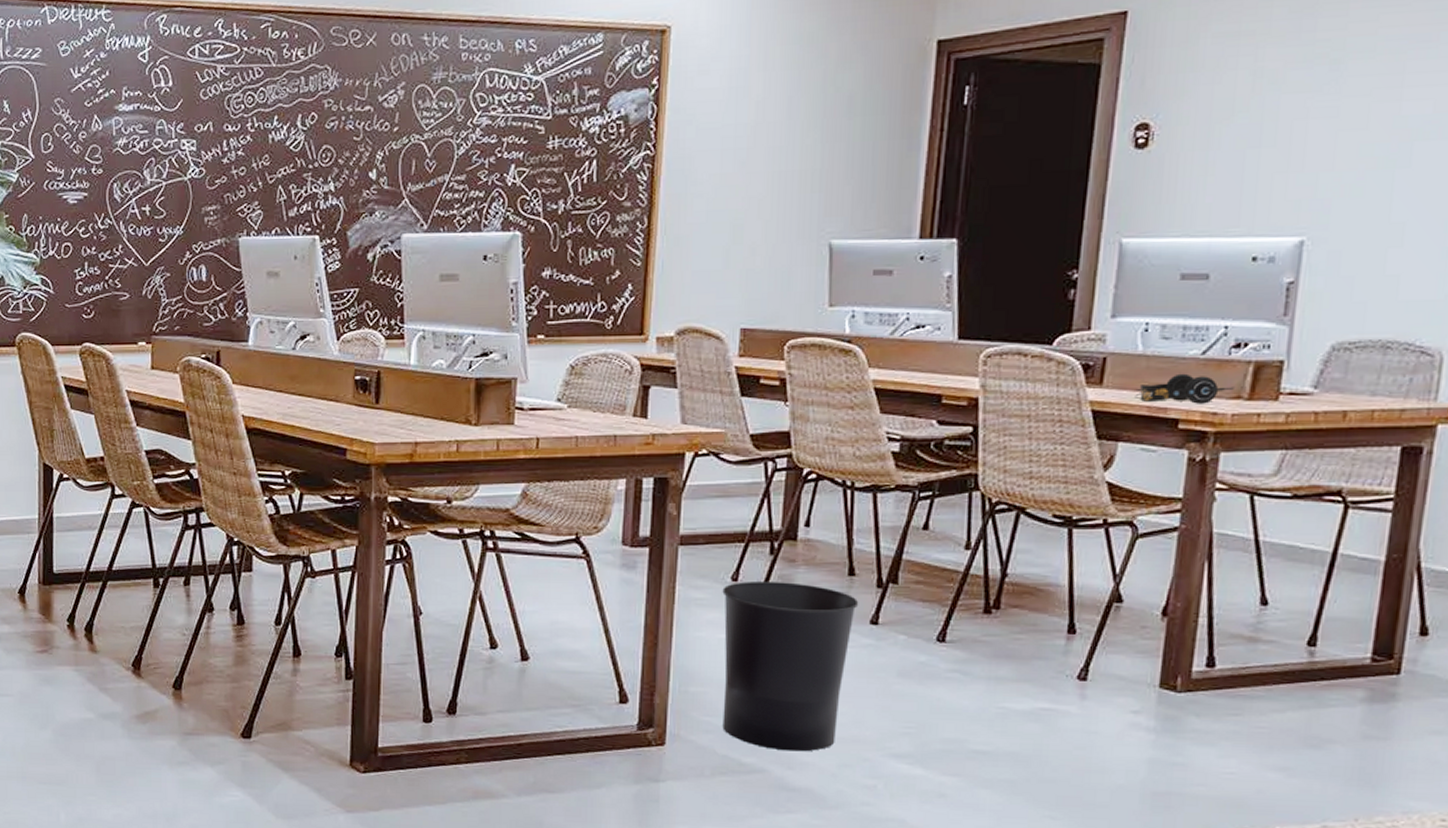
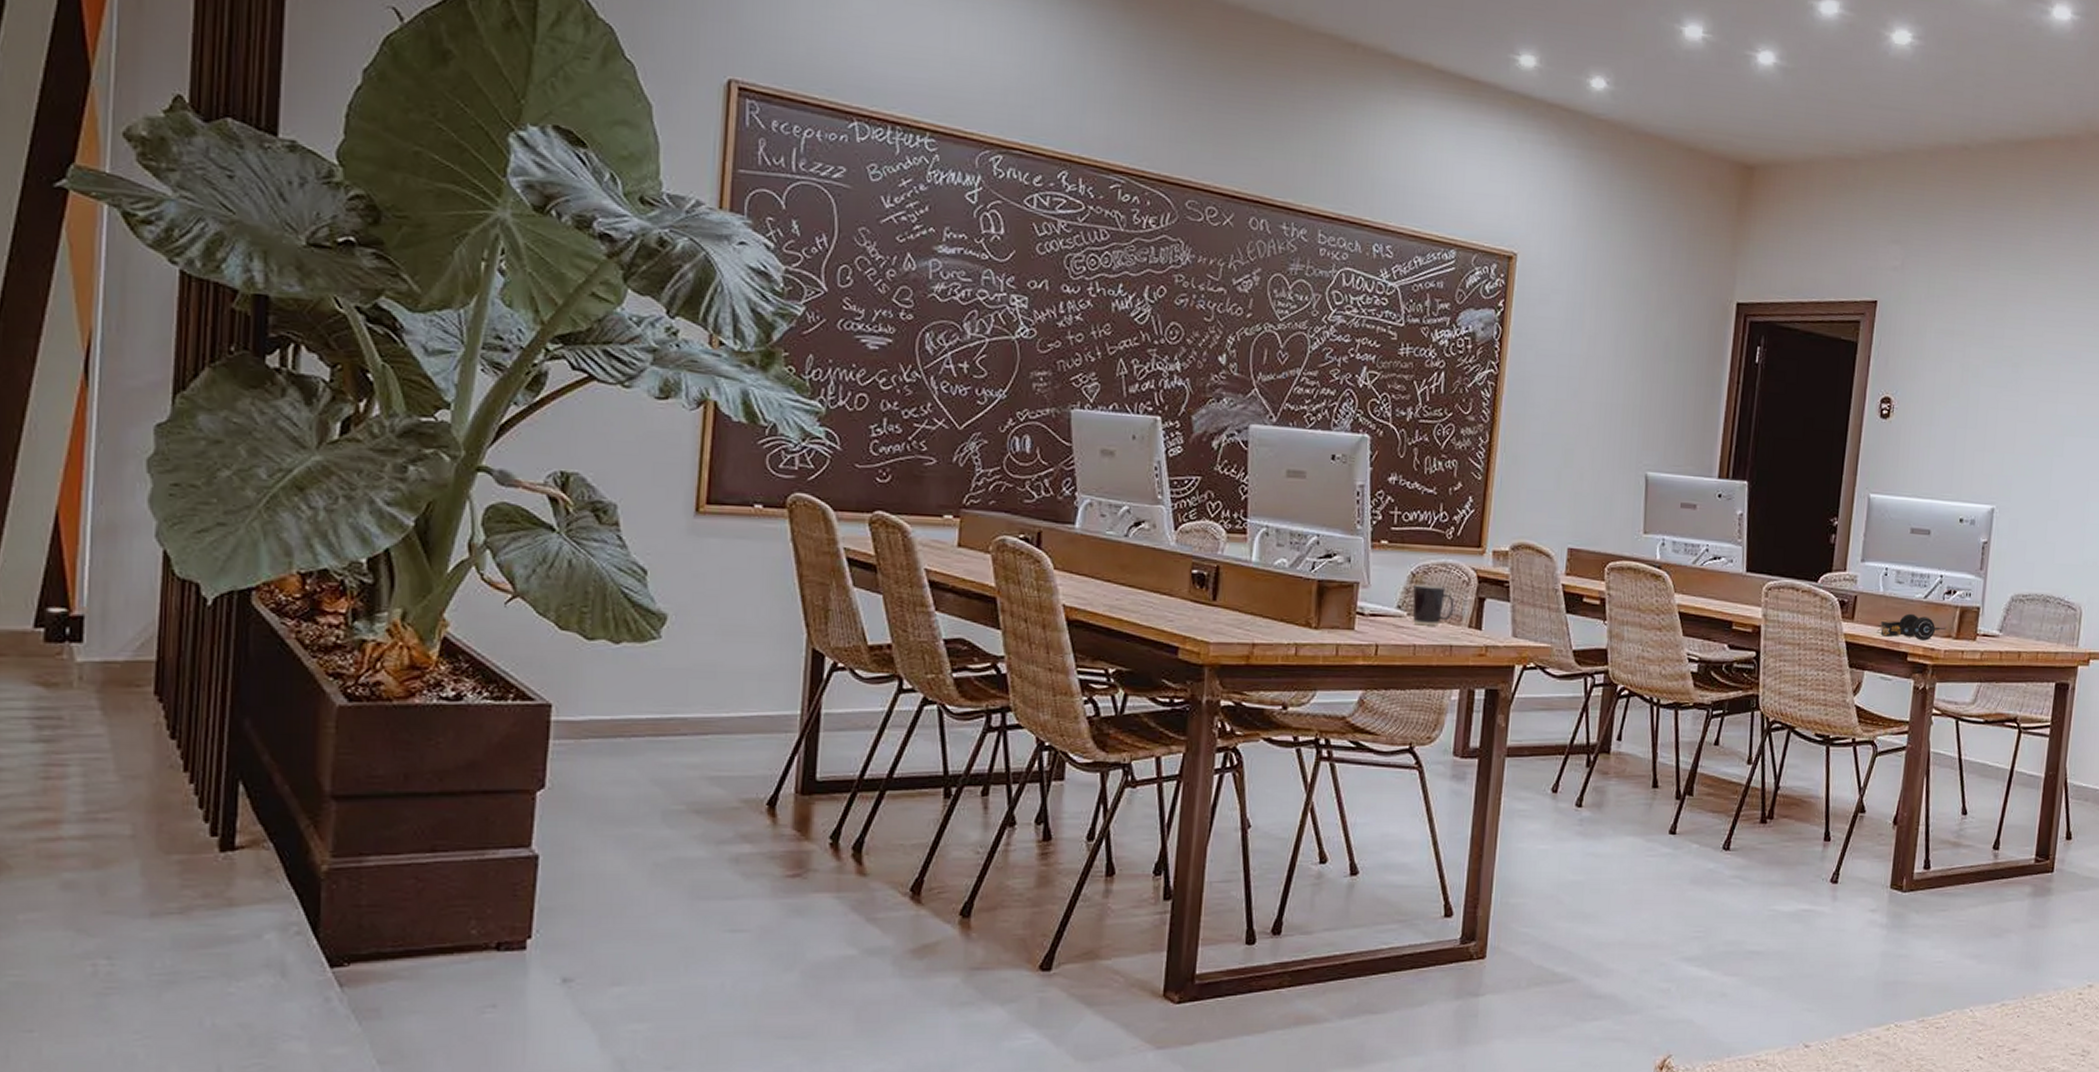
mug: none [573,375,617,417] -> present [1412,584,1455,626]
waste bin: present [722,580,859,752] -> none [1539,792,1661,959]

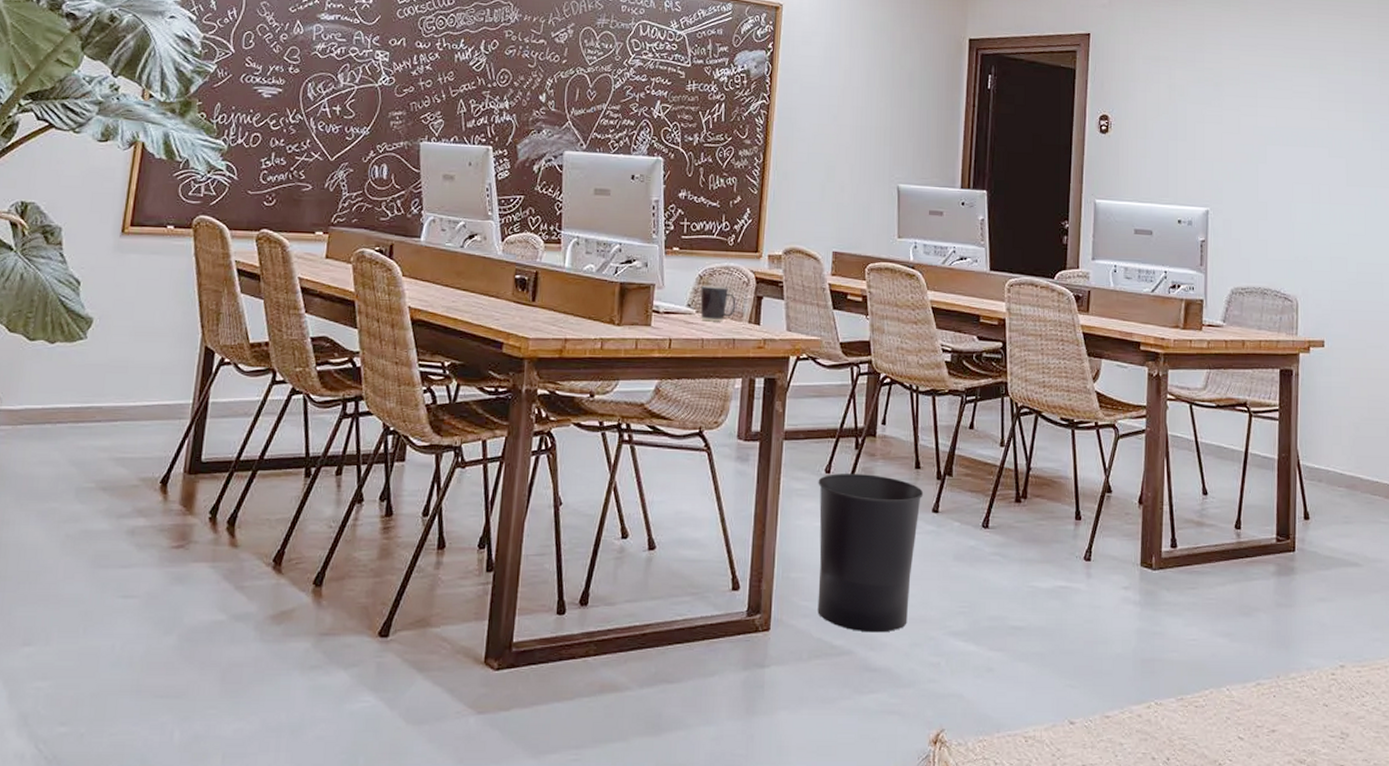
waste bin: none [1539,792,1661,959] -> present [817,473,924,633]
headphones: present [1877,613,1946,641] -> none [1110,306,1173,331]

